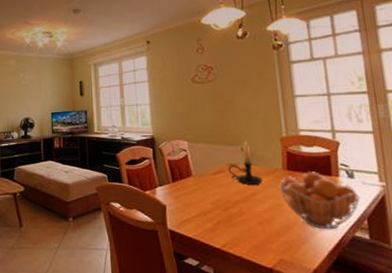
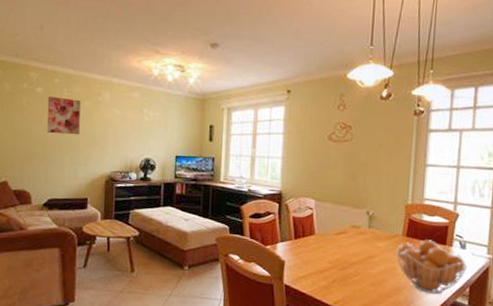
candle holder: present [228,139,263,185] -> none [350,203,382,248]

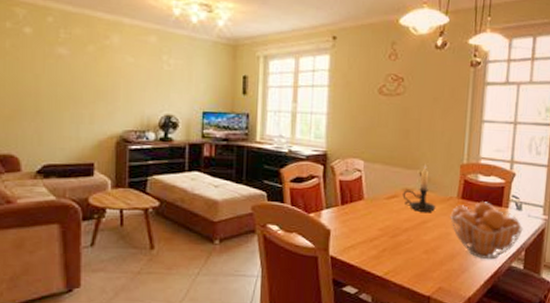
wall art: present [46,96,81,135] -> none [38,38,83,87]
candle holder: none [350,203,382,248] -> present [402,163,436,212]

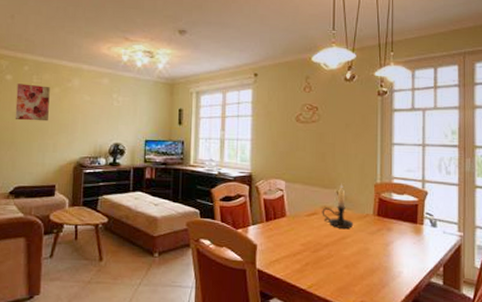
wall art: none [38,38,83,87] -> present [15,83,50,122]
fruit basket: present [450,202,523,260] -> none [367,219,440,275]

